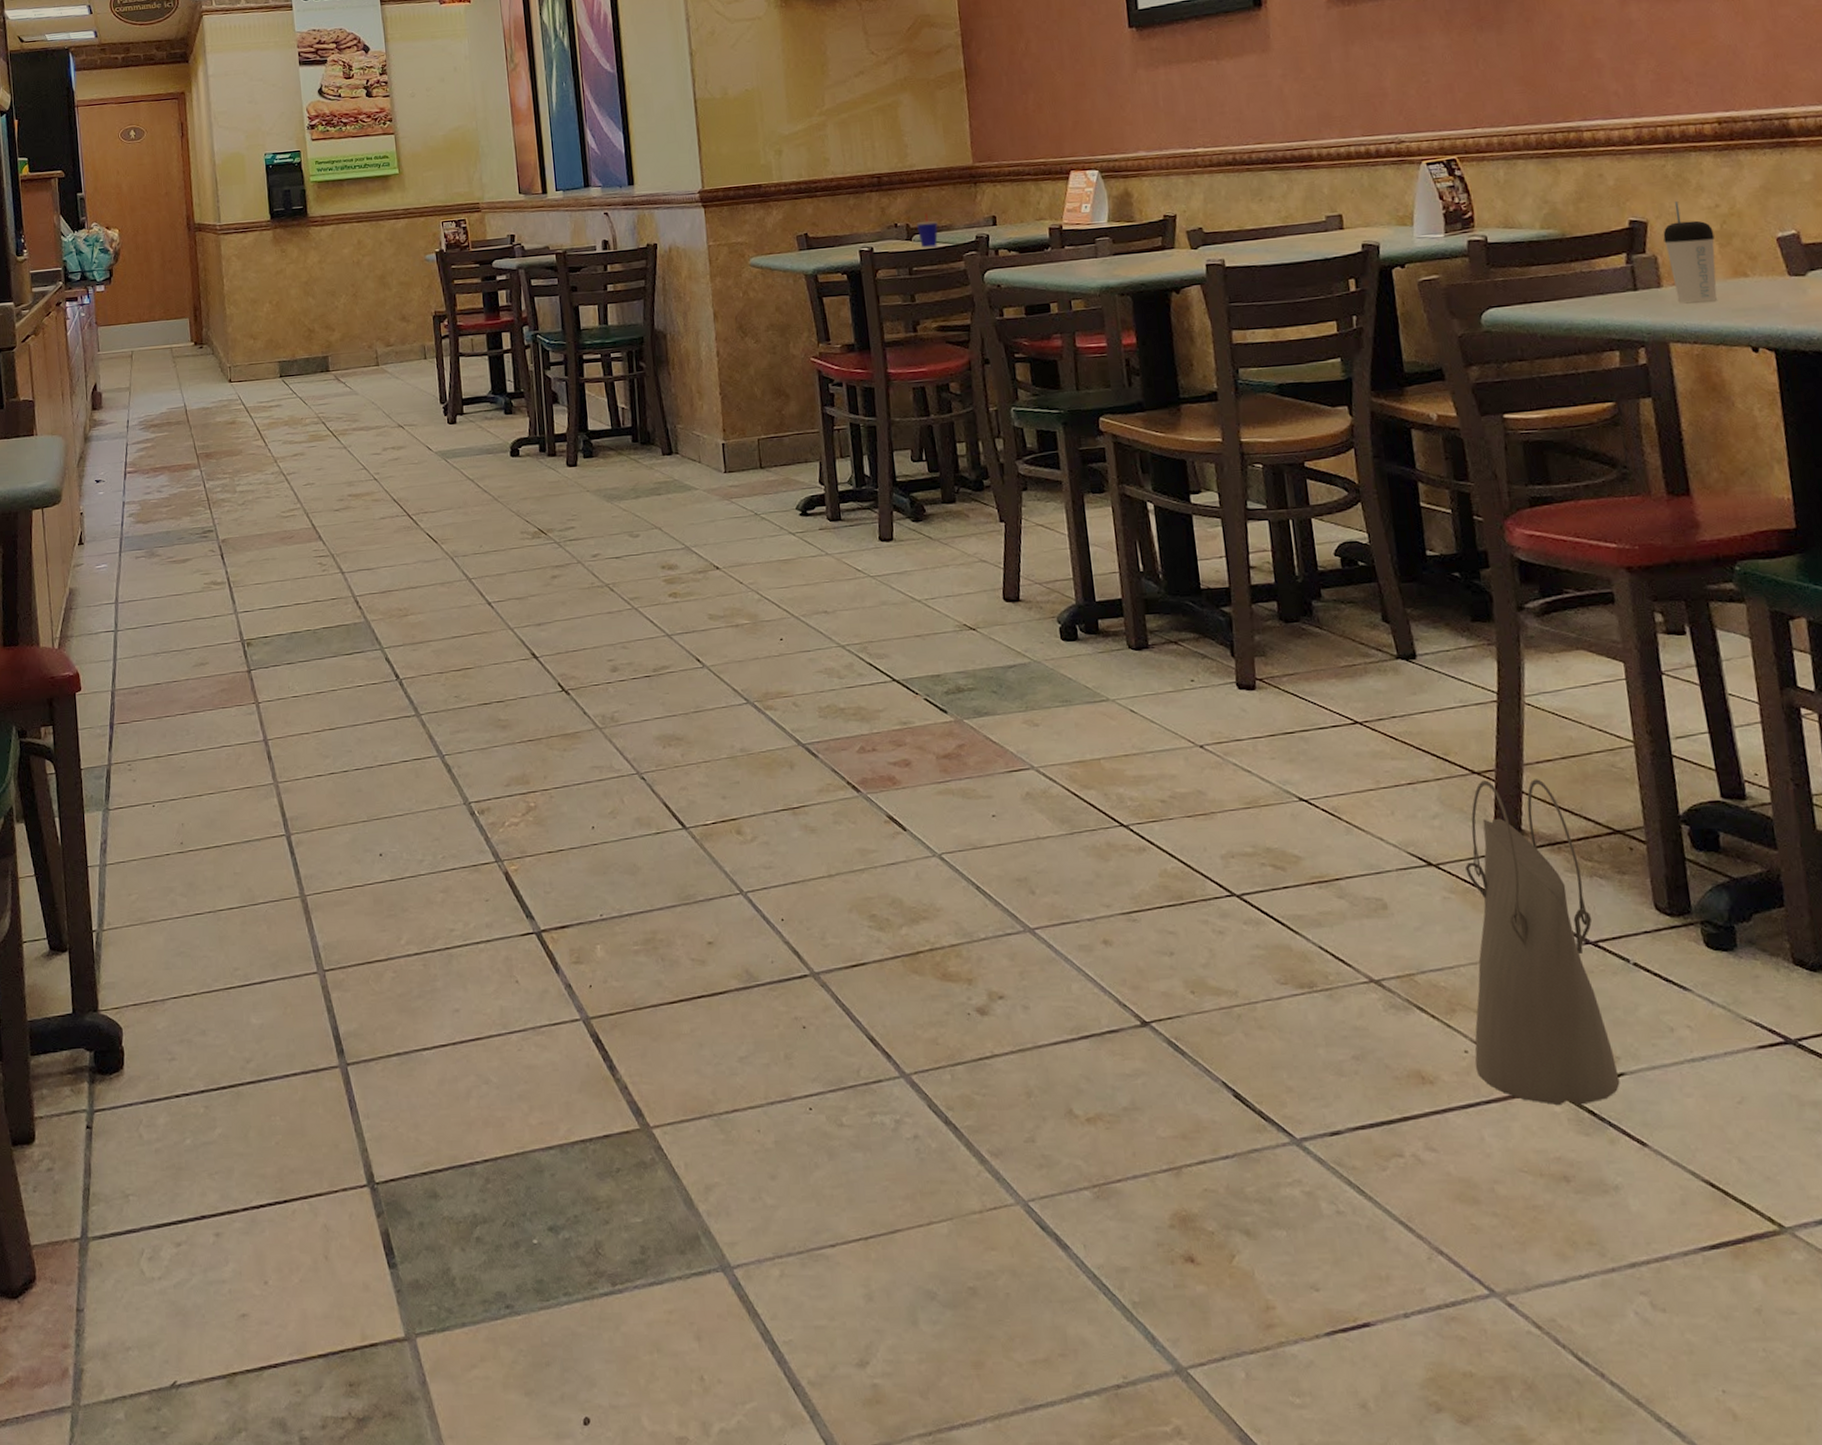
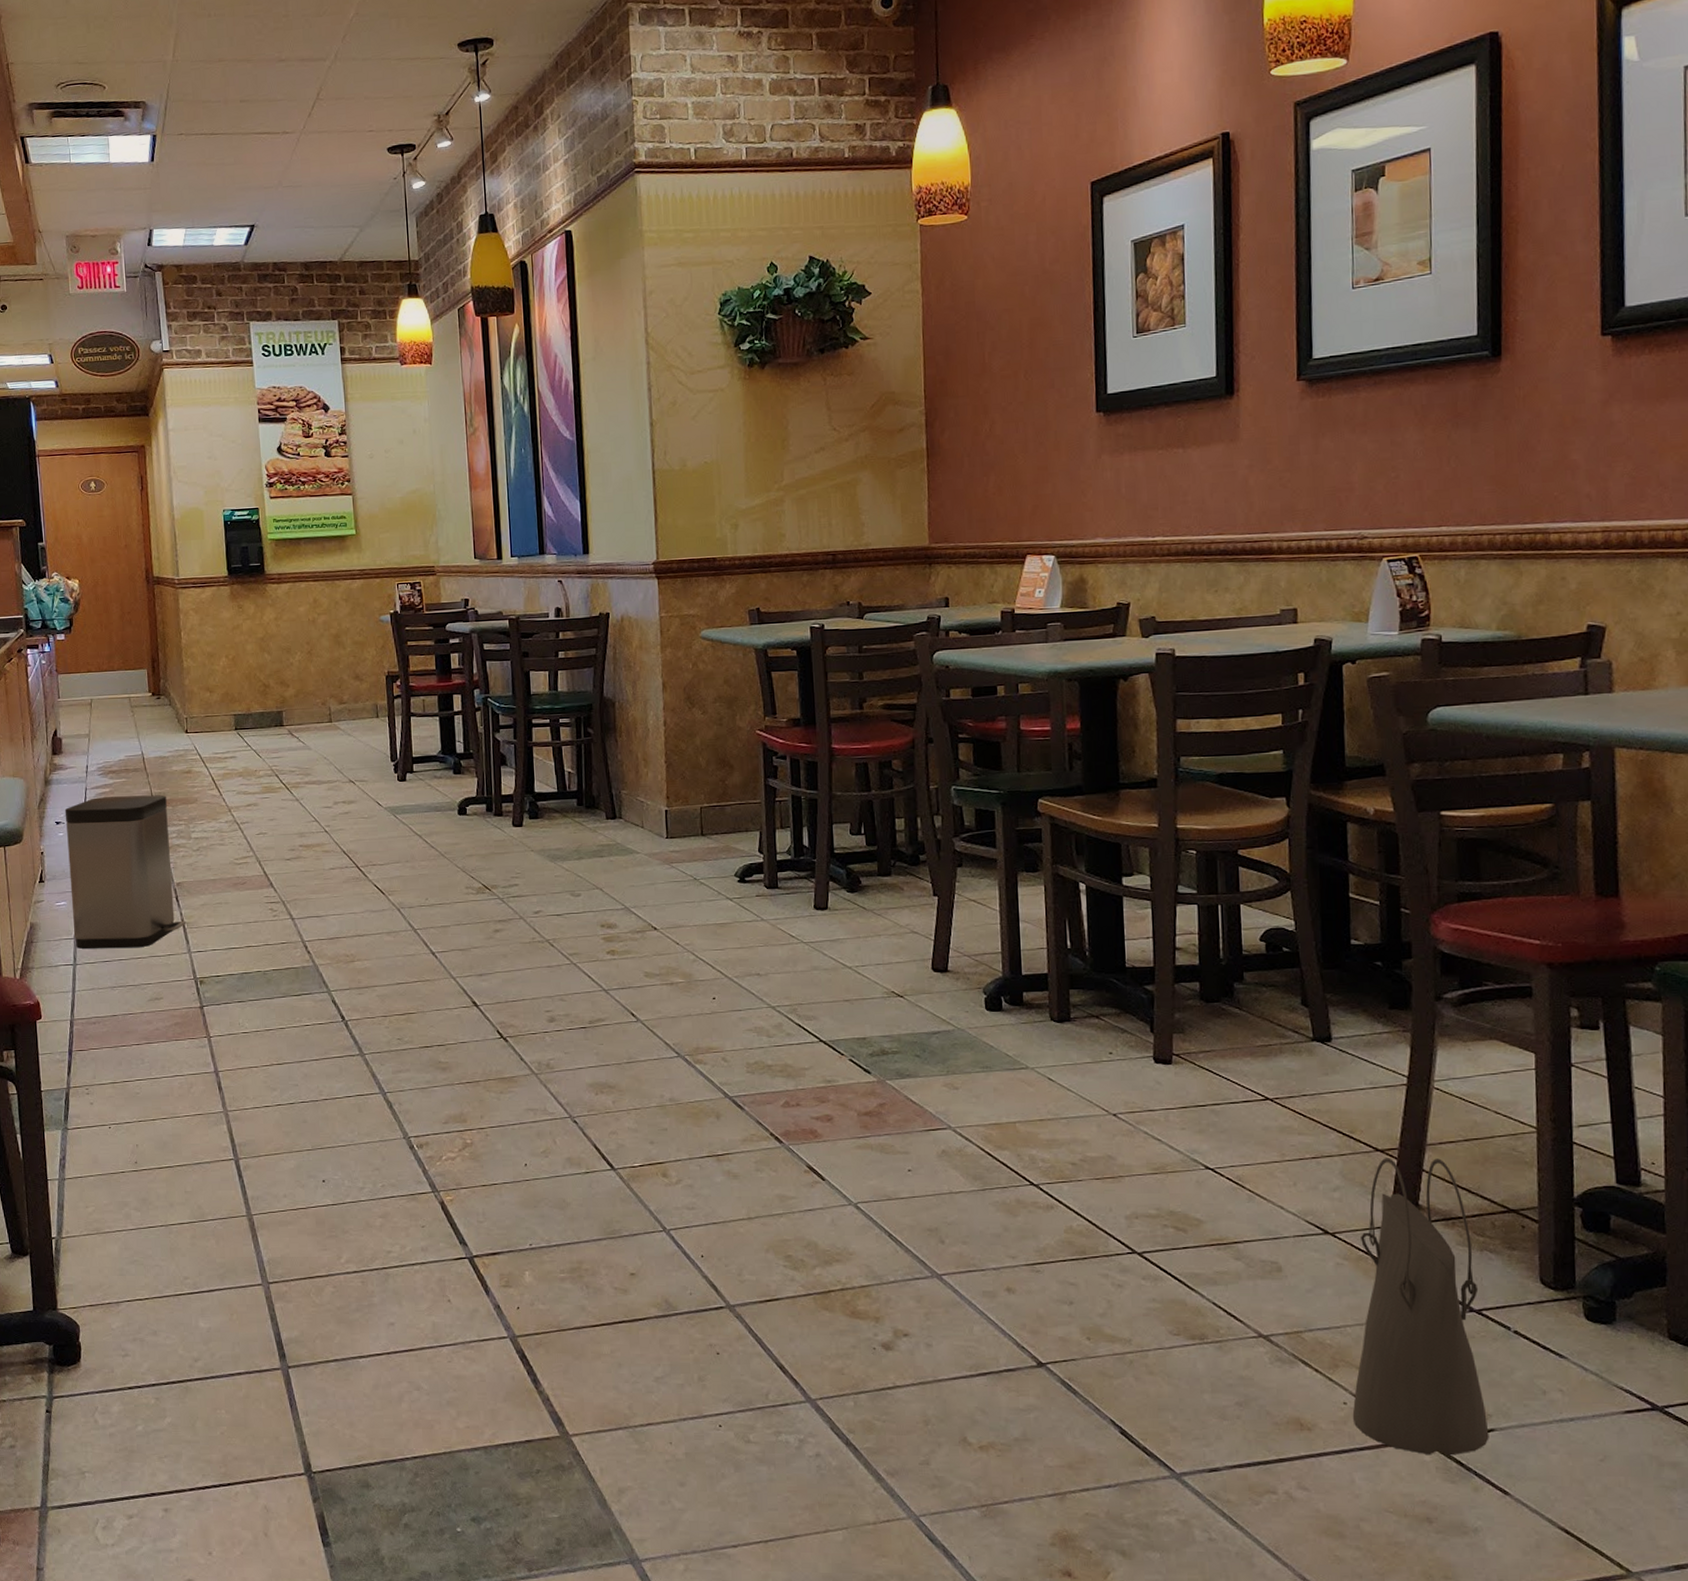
pedal bin: none [105,447,232,614] -> present [64,795,187,949]
beverage cup: present [917,213,938,248] -> none [869,592,890,627]
beverage cup: present [1663,200,1717,304] -> none [1620,606,1672,711]

